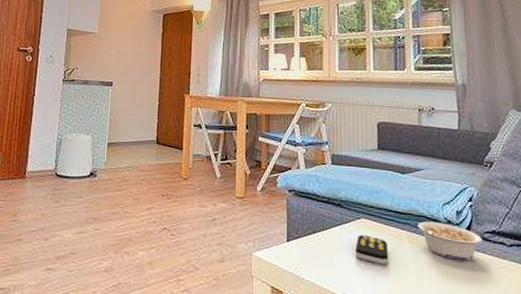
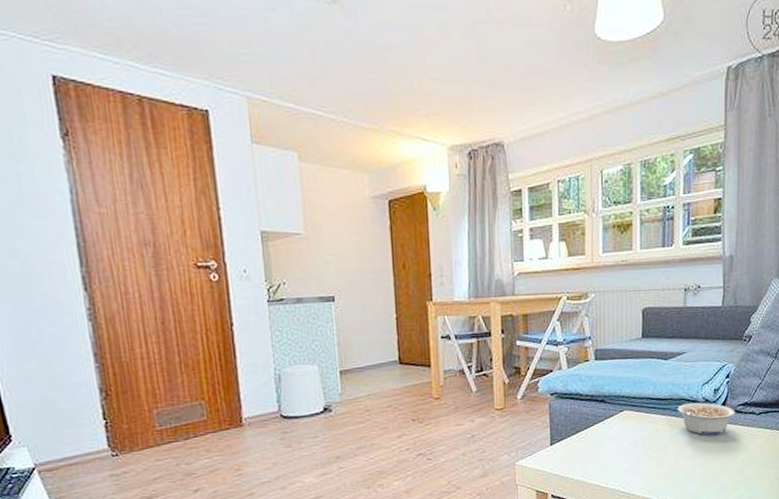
remote control: present [355,234,388,265] -> none [618,426,648,452]

